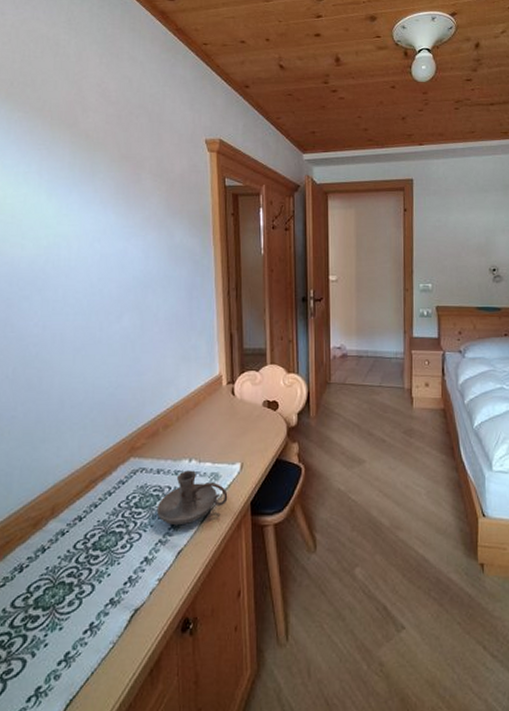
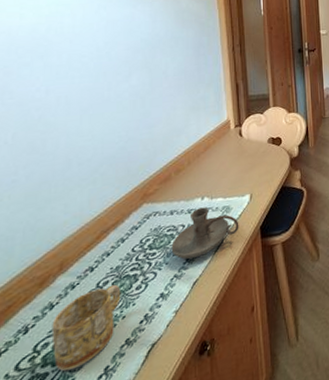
mug: none [43,538,107,618] -> present [51,284,121,371]

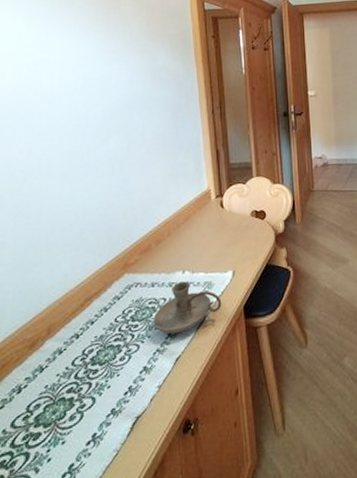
mug: present [51,284,121,371] -> none [42,353,106,434]

